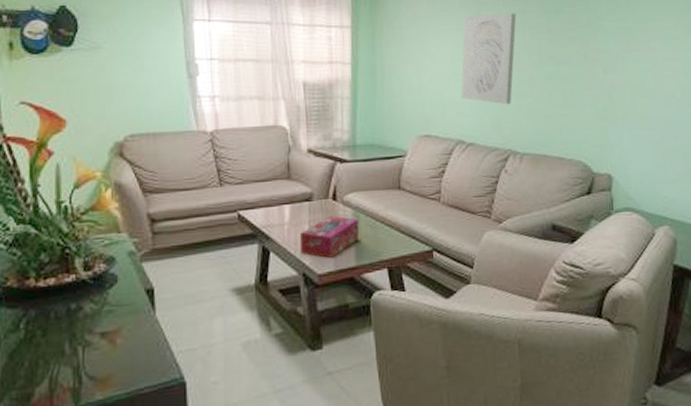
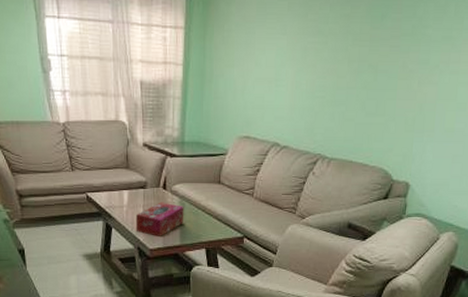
wall art: present [461,13,517,105] -> none [281,18,342,112]

